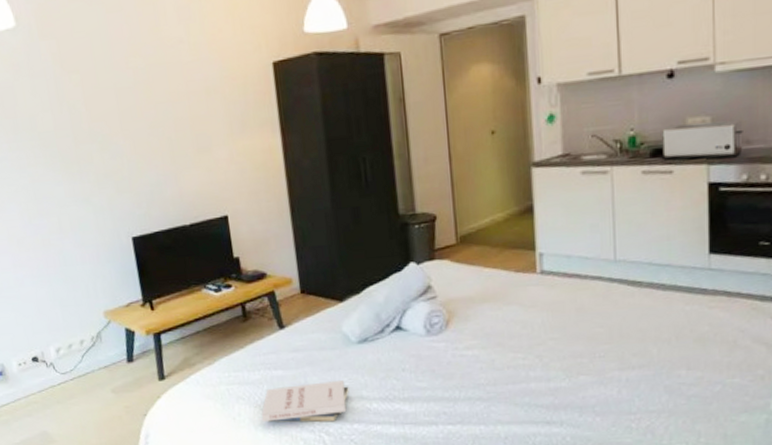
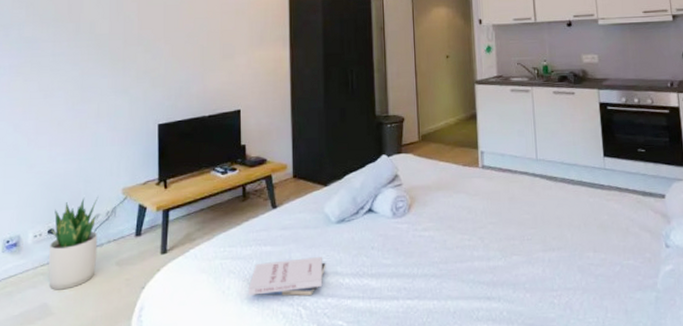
planter: none [32,322,91,418] -> present [48,197,99,290]
toaster: present [660,120,743,161] -> none [564,58,621,86]

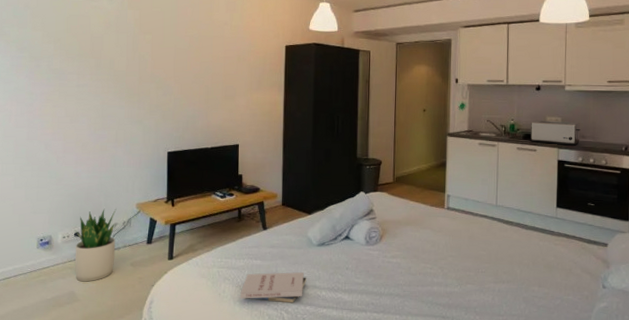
toaster: none [564,58,621,86] -> present [530,120,580,146]

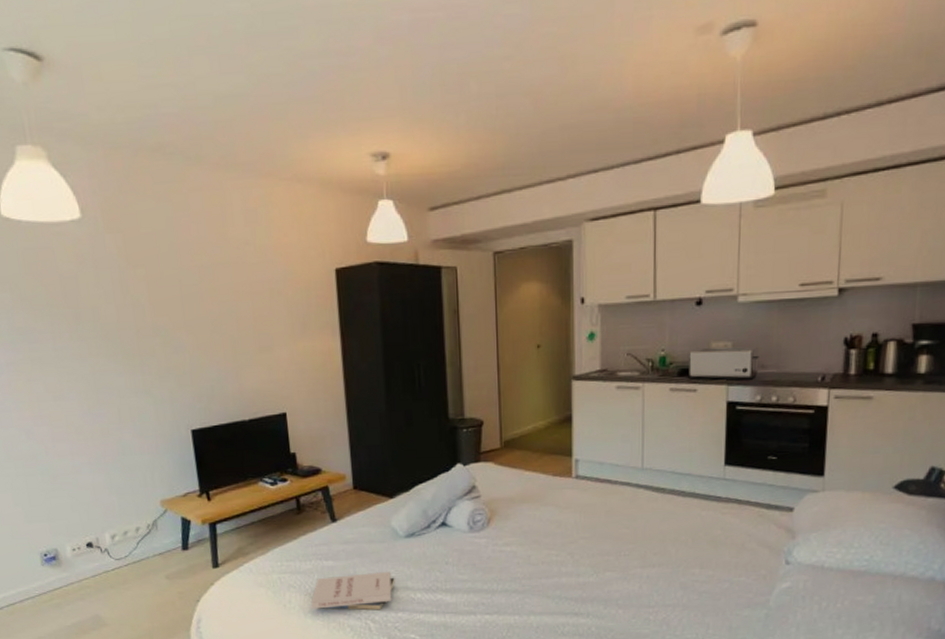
planter: present [74,209,117,282] -> none [87,509,145,603]

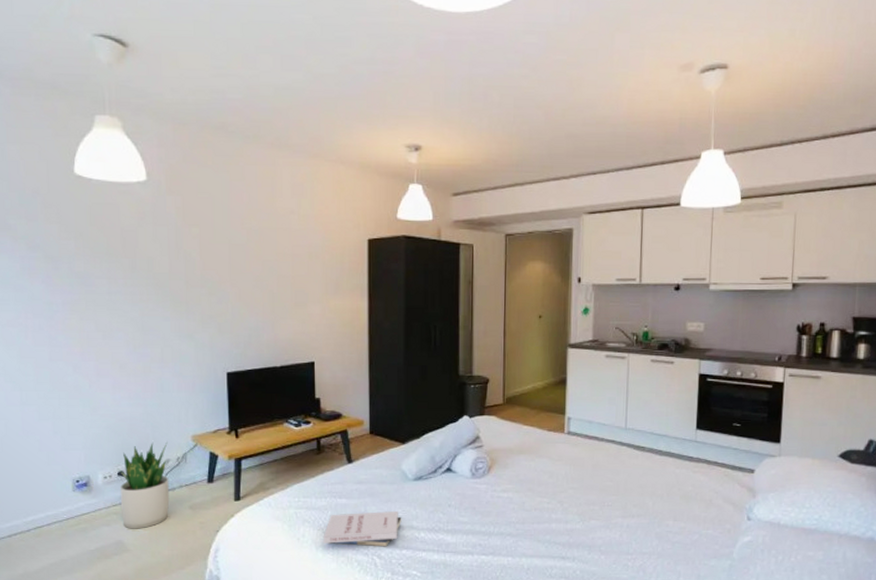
planter: none [87,509,145,603] -> present [119,443,170,529]
toaster: present [688,346,759,381] -> none [667,326,727,356]

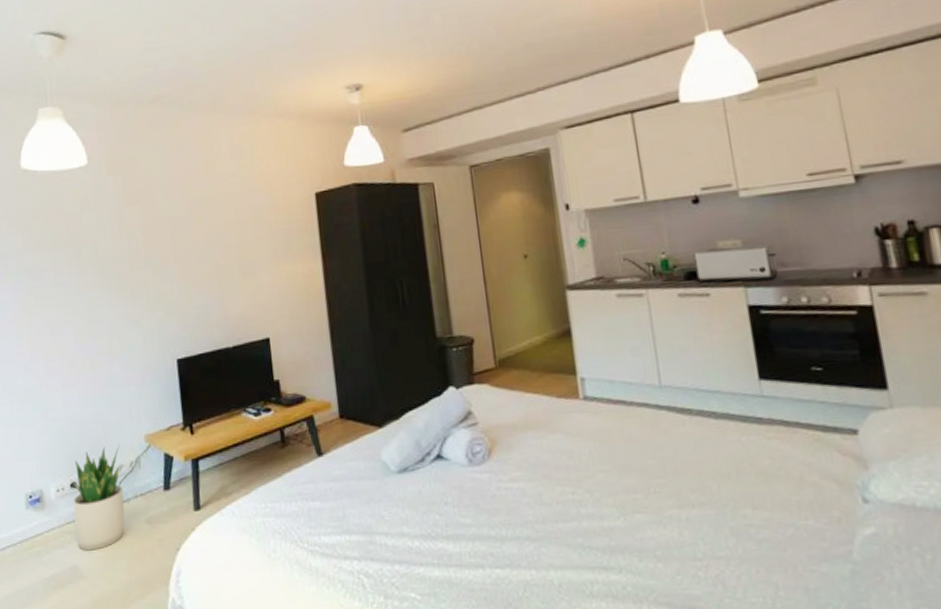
books: present [323,511,402,547] -> none [297,514,389,562]
toaster: none [667,326,727,356] -> present [692,243,779,283]

